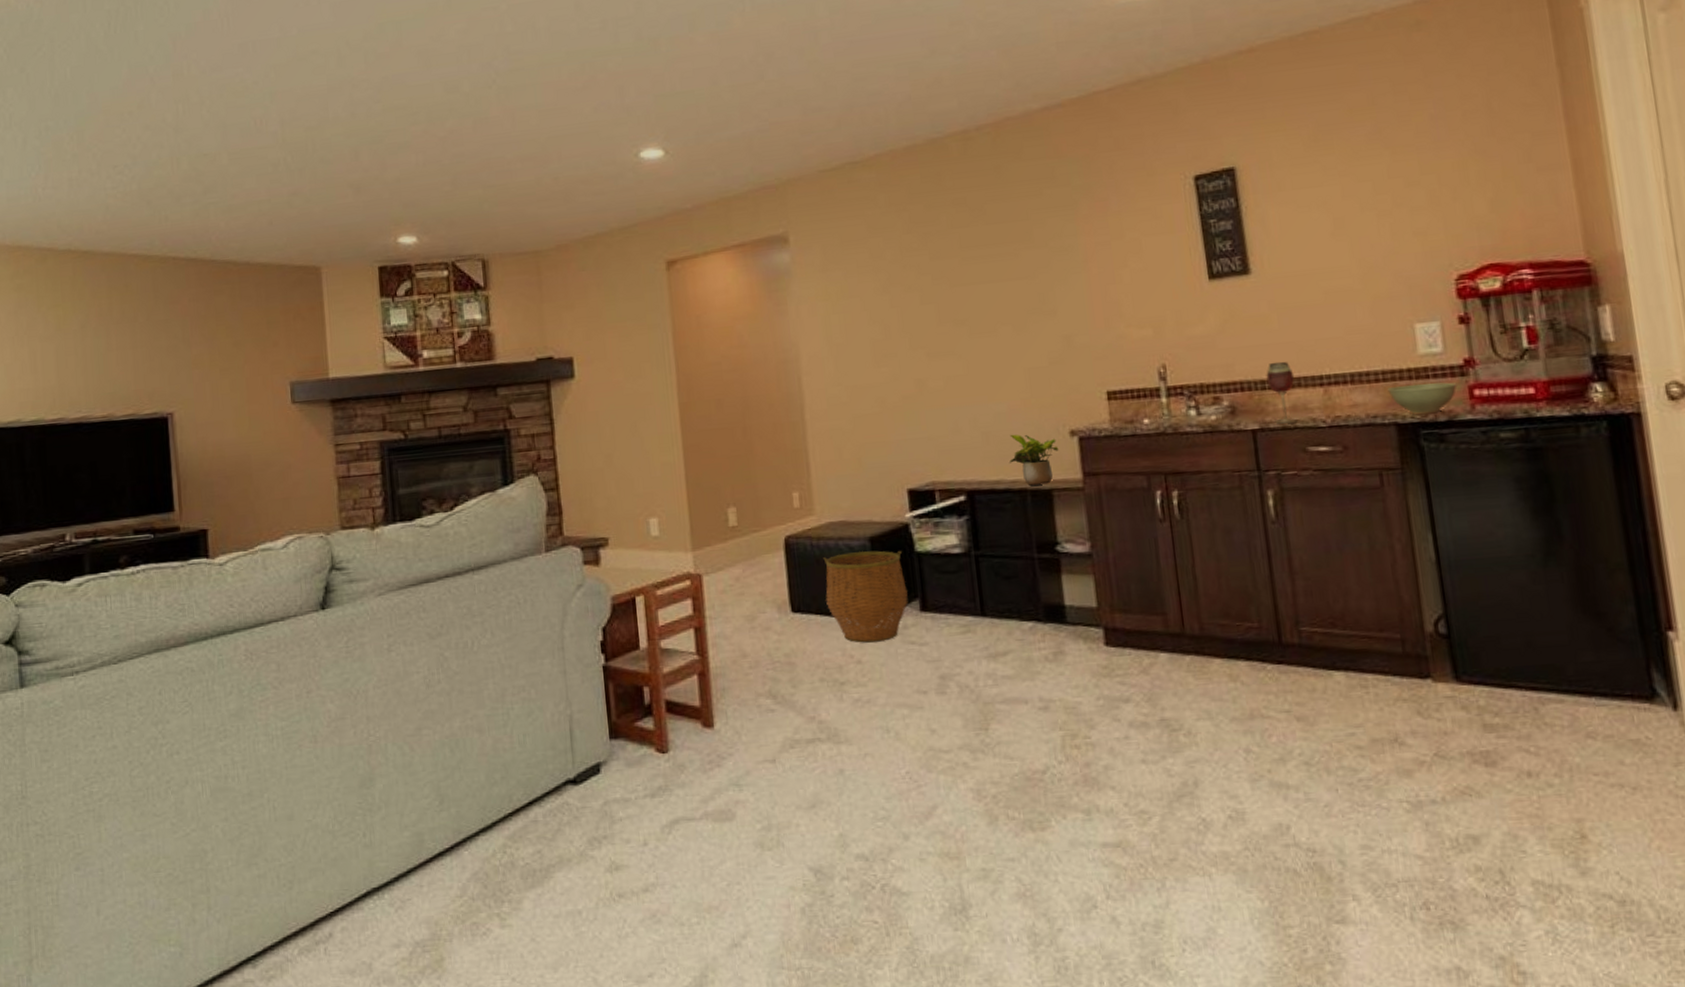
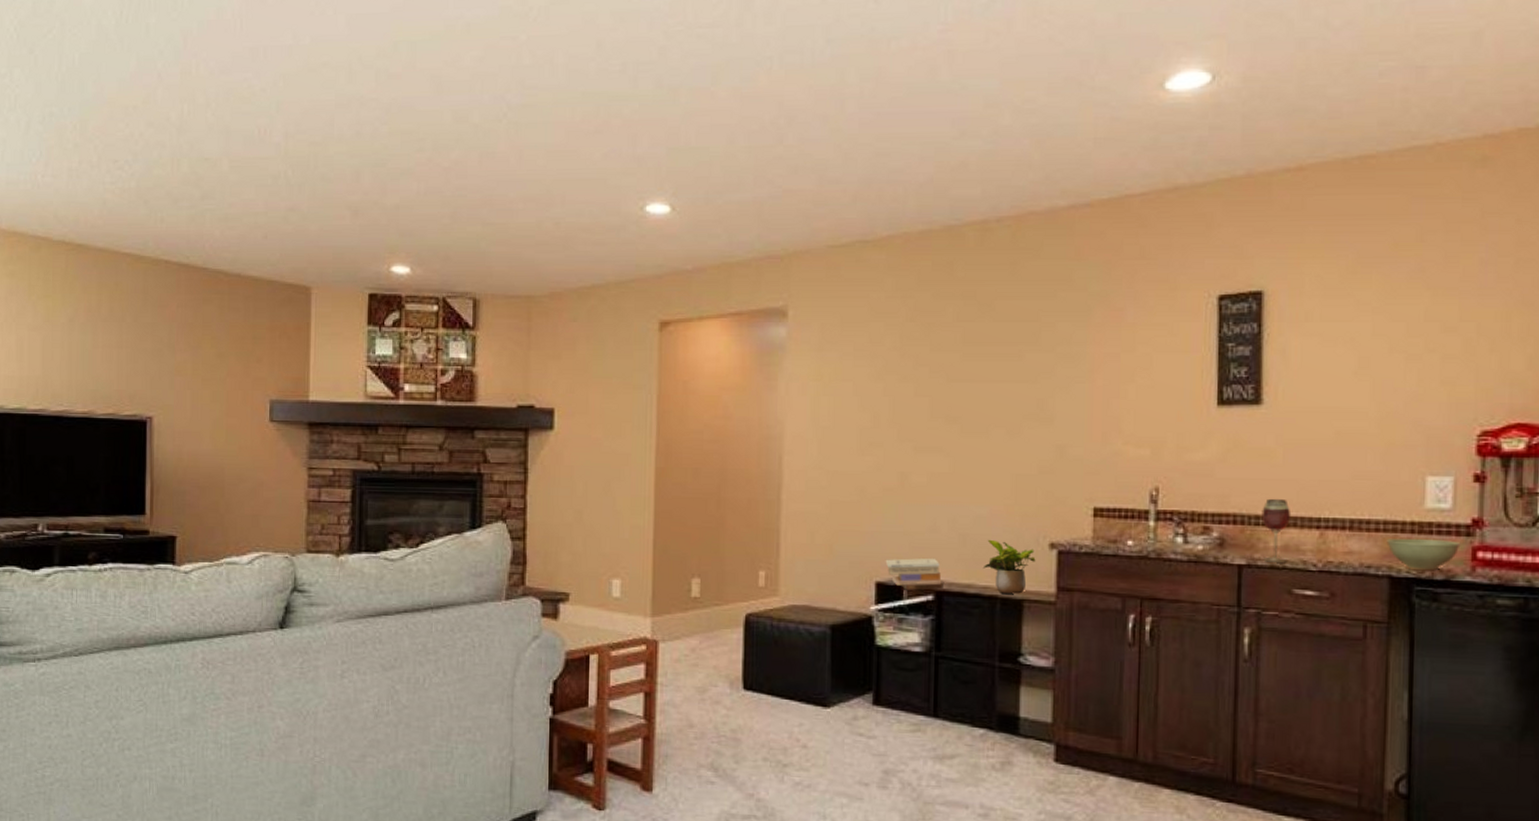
basket: present [823,550,908,643] -> none [779,638,862,729]
books: none [914,458,974,494] -> present [885,558,943,591]

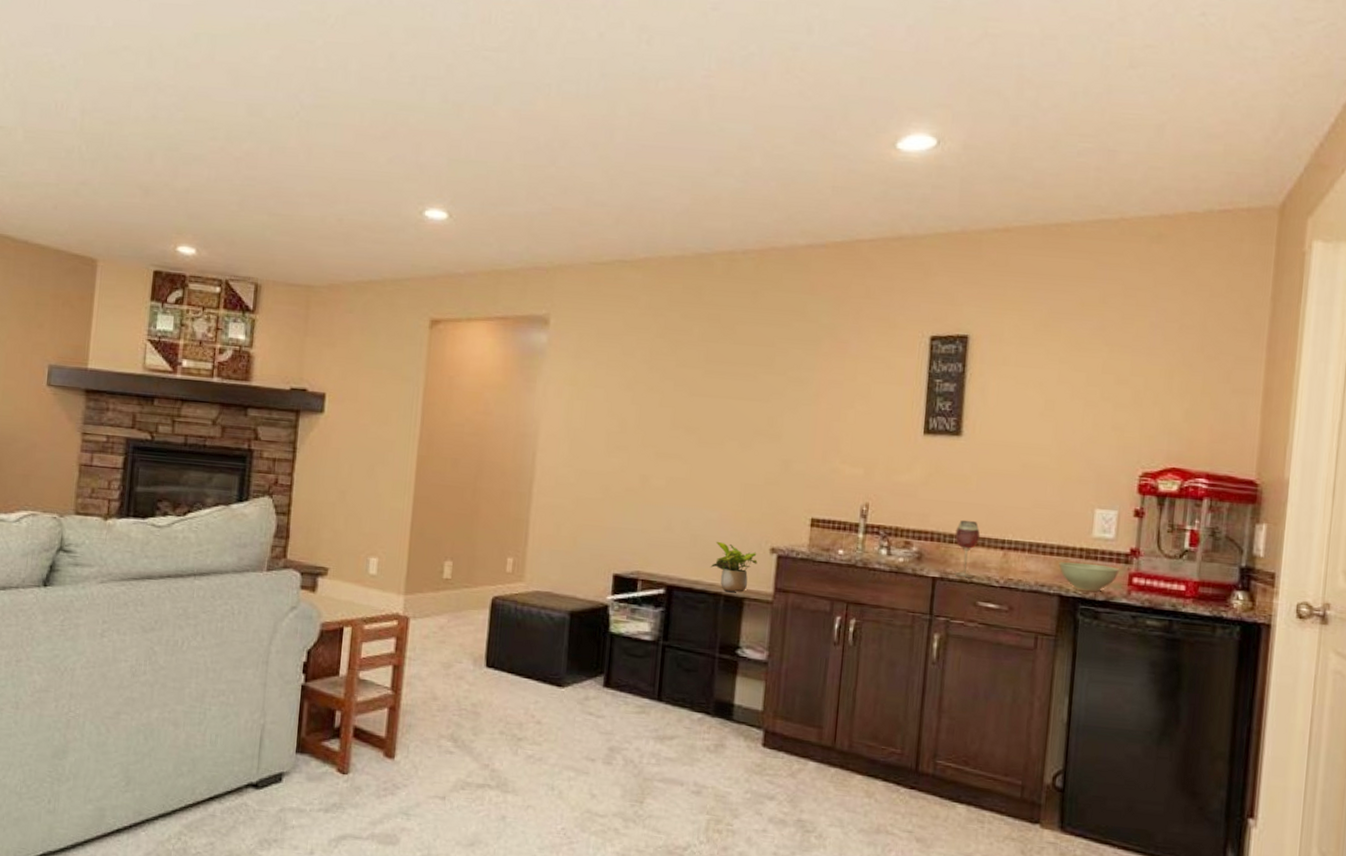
books: present [885,558,943,591] -> none [623,553,674,585]

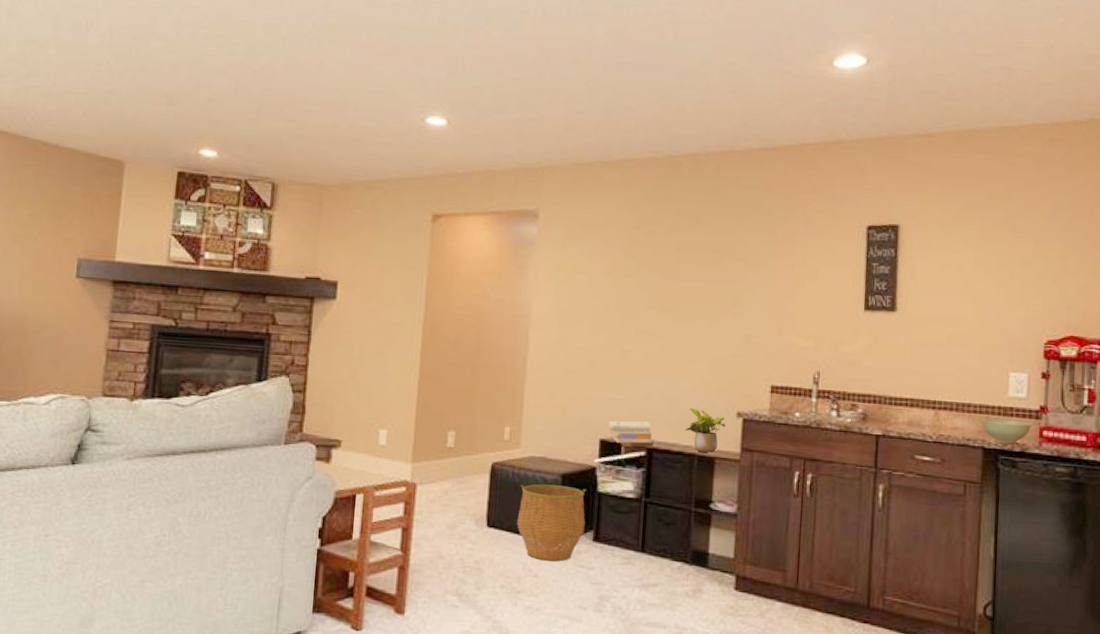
basket: none [519,622,597,708] -> present [517,484,586,562]
books: none [623,553,674,585] -> present [608,420,653,448]
wineglass: present [954,519,981,578] -> none [894,384,915,434]

